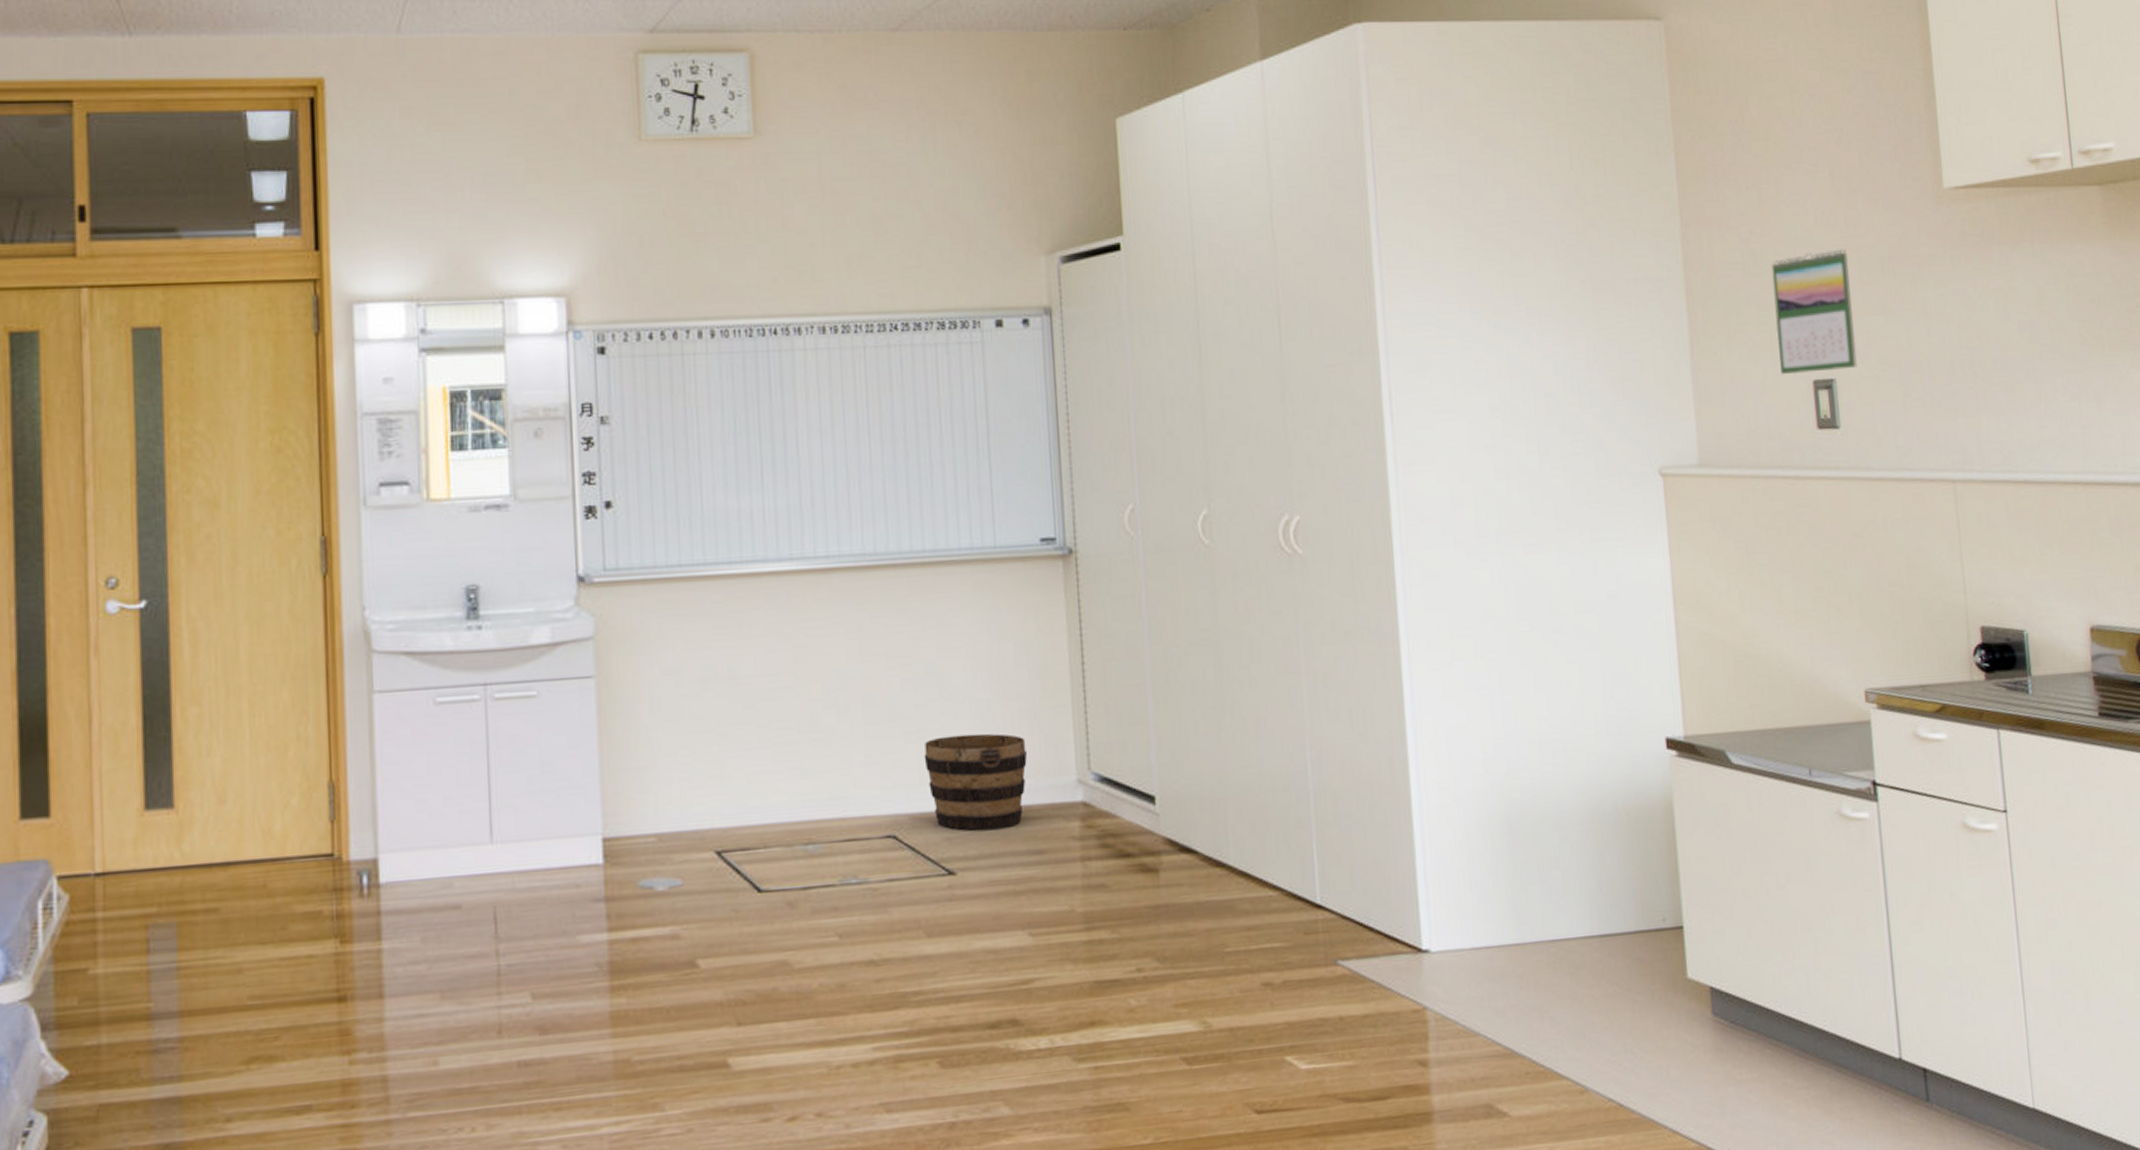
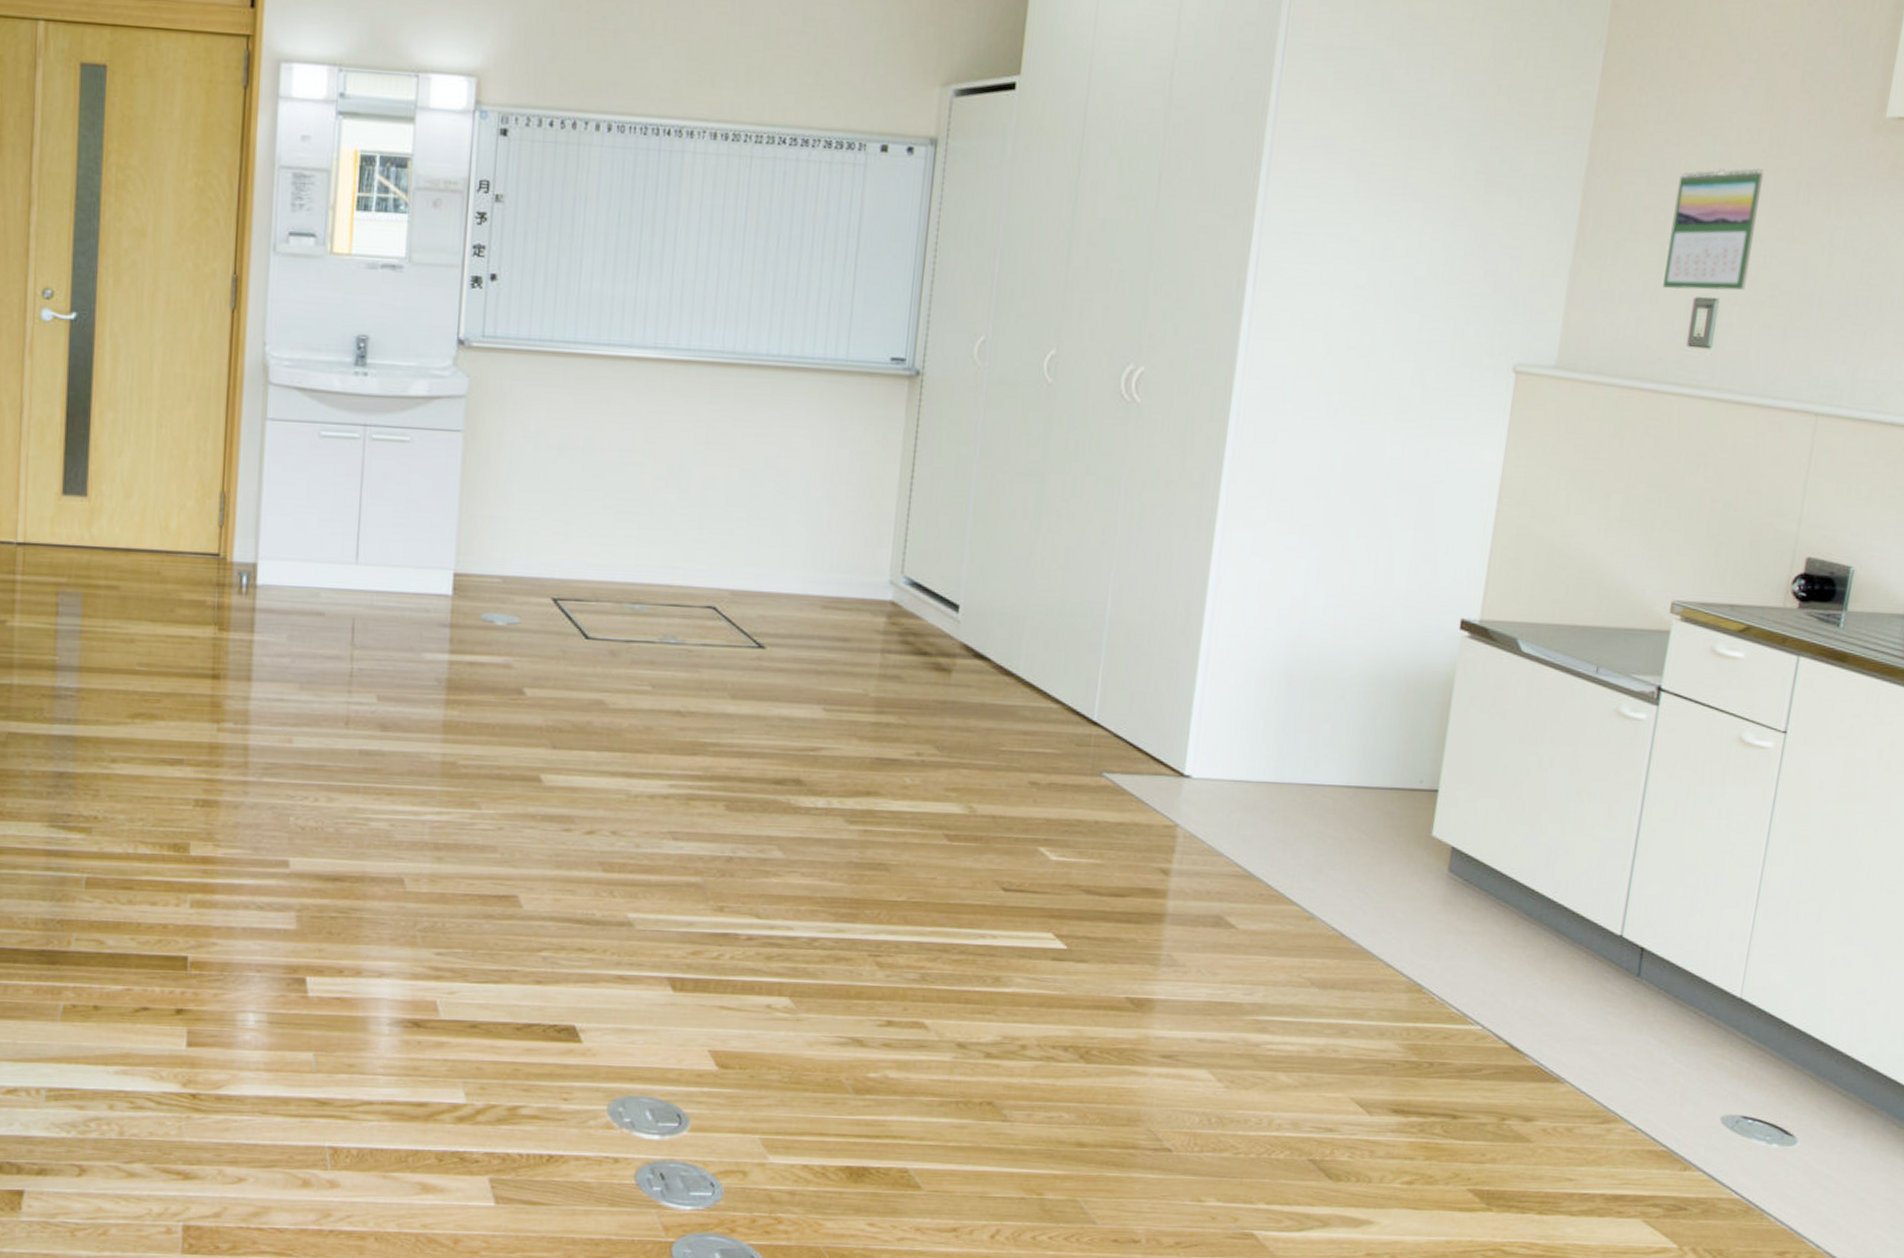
bucket: present [924,733,1027,831] -> none [751,526,847,614]

